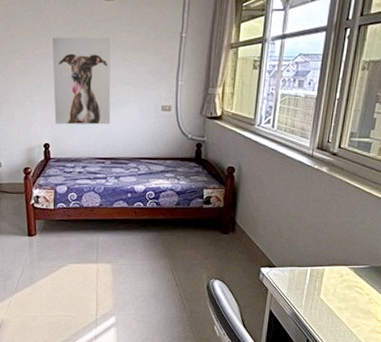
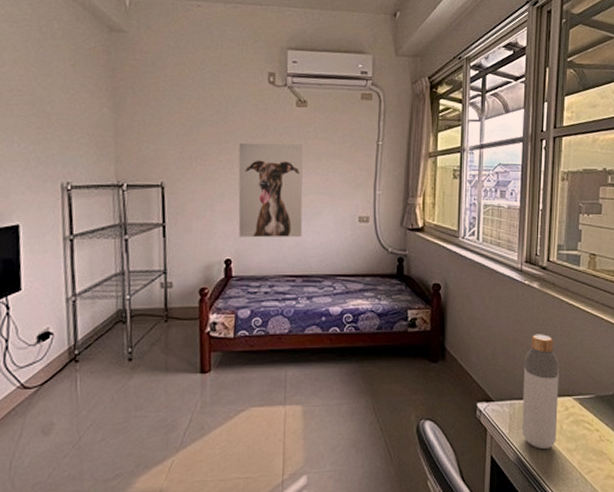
bottle: none [298,212,339,307] -> present [521,334,559,450]

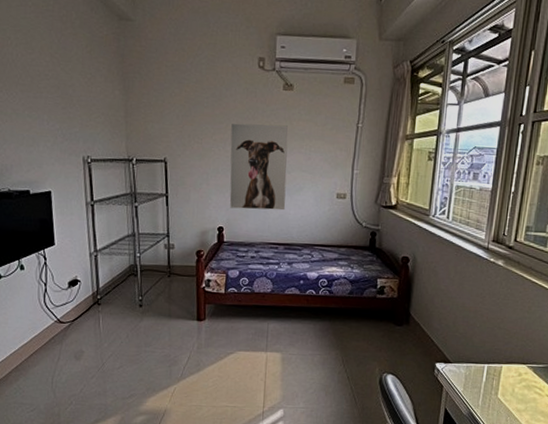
bottle: present [521,334,559,450] -> none [475,307,517,408]

